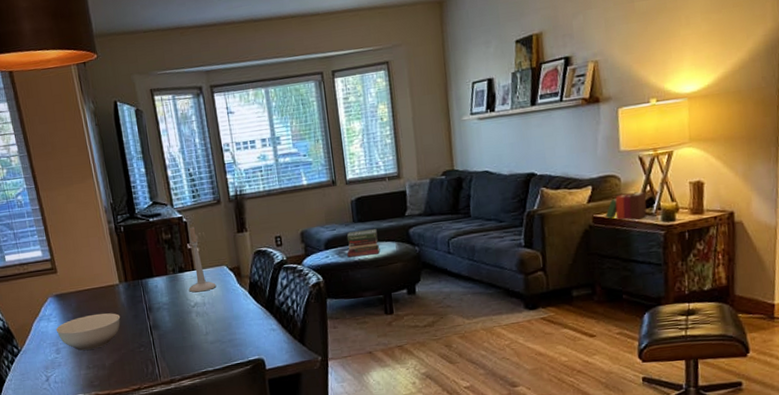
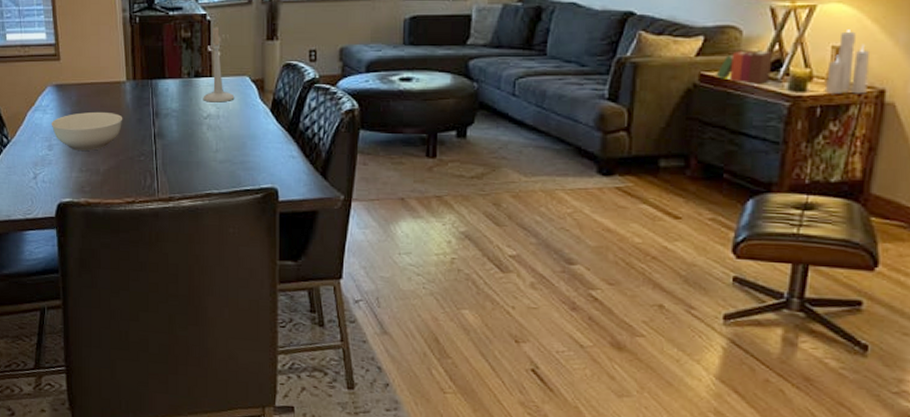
books: present [346,229,380,258] -> none [391,56,431,87]
candle: none [689,167,721,221] -> present [824,29,869,94]

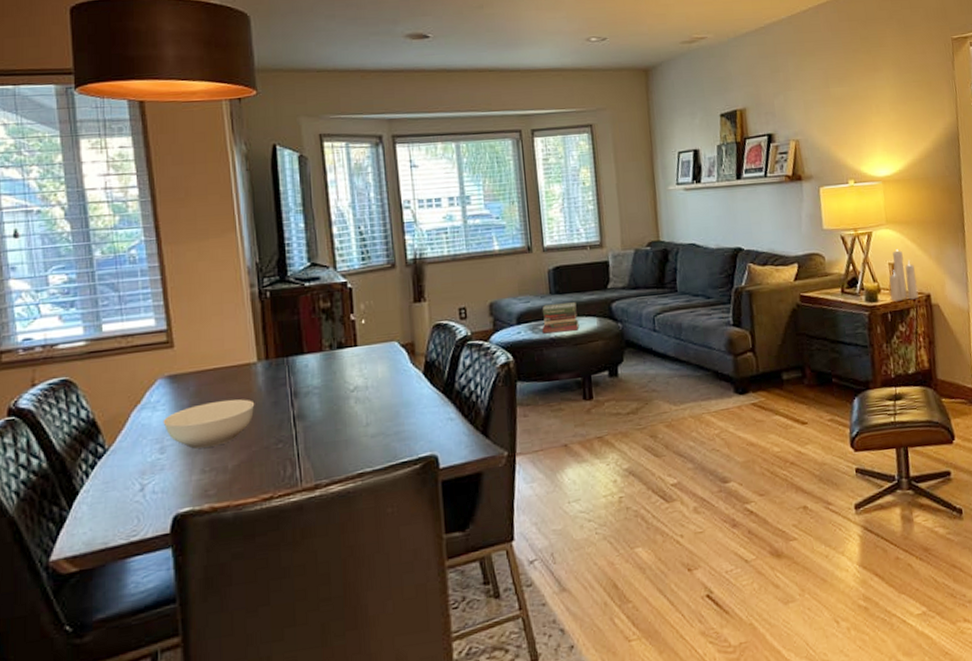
candlestick: present [203,27,235,103] -> none [348,294,384,374]
books: none [391,56,431,87] -> present [542,302,580,334]
books: present [716,50,773,86] -> none [812,271,852,301]

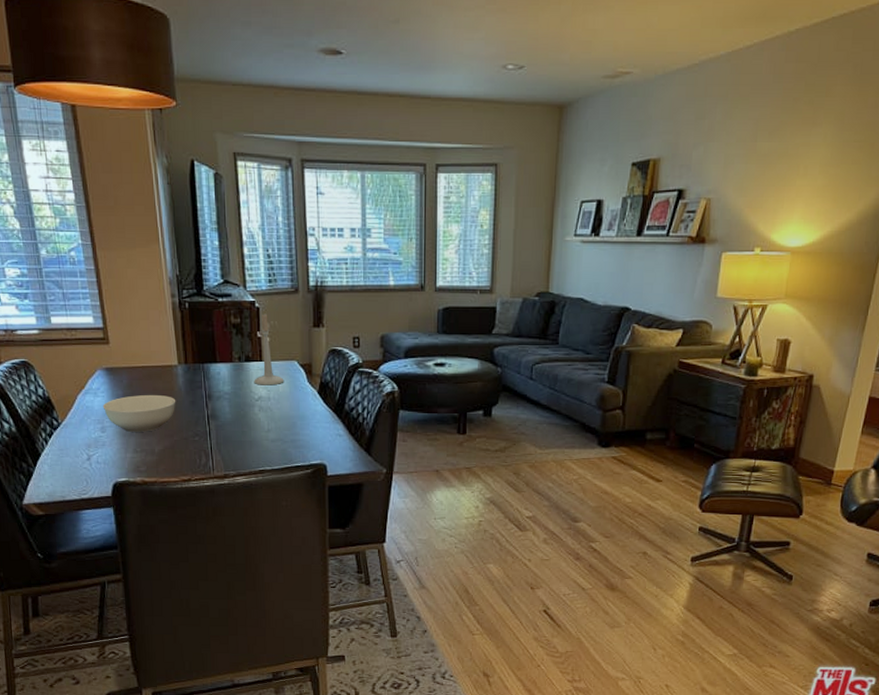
candlestick: none [348,294,384,374] -> present [254,314,284,386]
books: present [542,302,580,334] -> none [427,343,462,371]
candle: present [889,249,919,302] -> none [770,326,803,378]

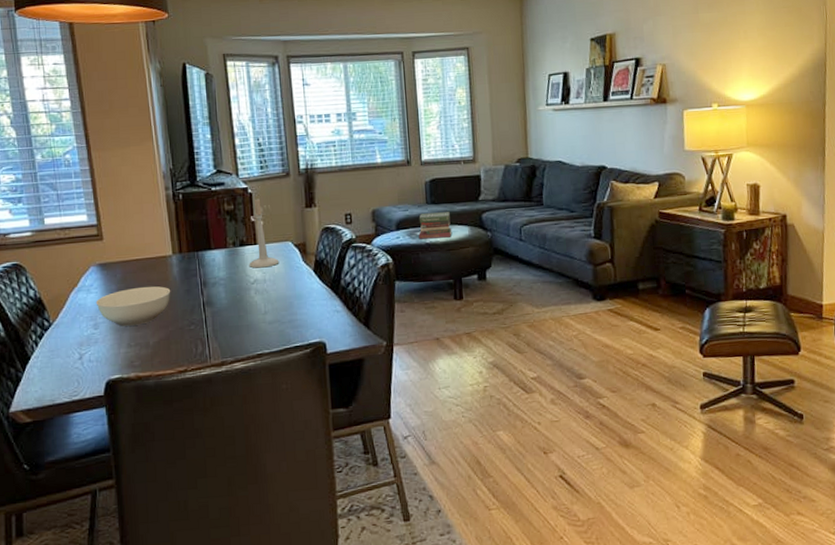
books: none [427,343,462,371] -> present [418,212,453,239]

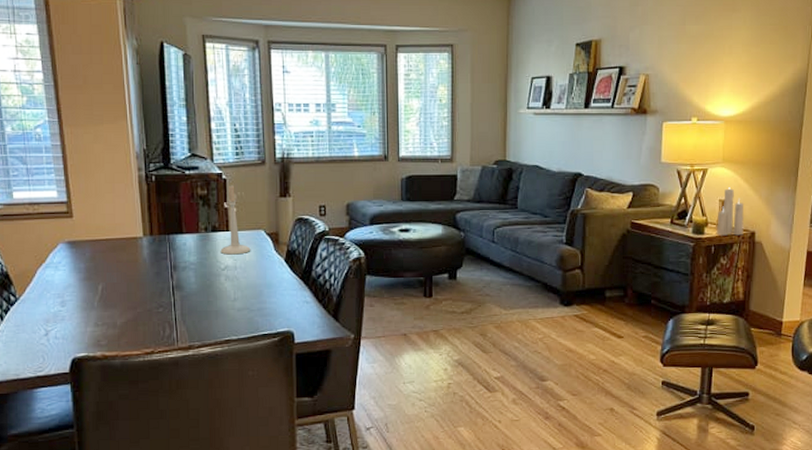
bowl: present [96,286,171,326] -> none [63,266,140,305]
books: present [418,212,453,239] -> none [392,210,426,236]
candle: none [746,171,775,221] -> present [716,187,744,236]

